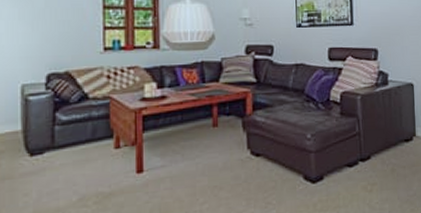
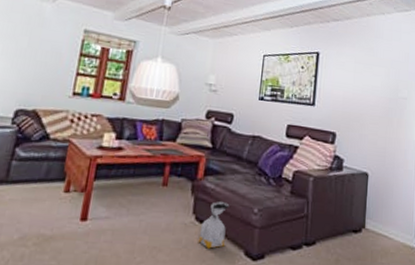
bag: none [257,132,284,179] -> present [198,201,230,249]

